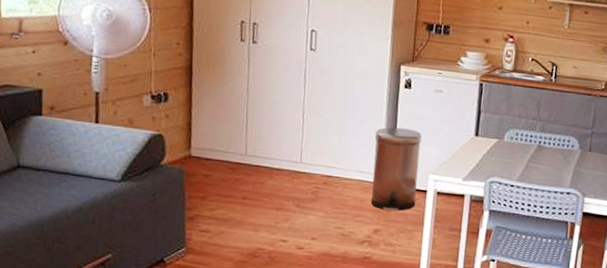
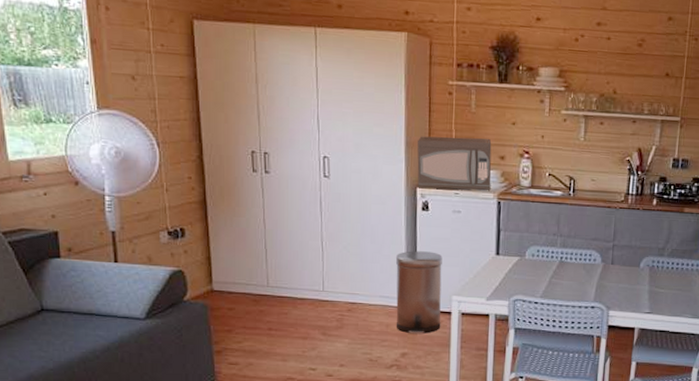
microwave: none [402,15,478,72] -> present [417,136,492,191]

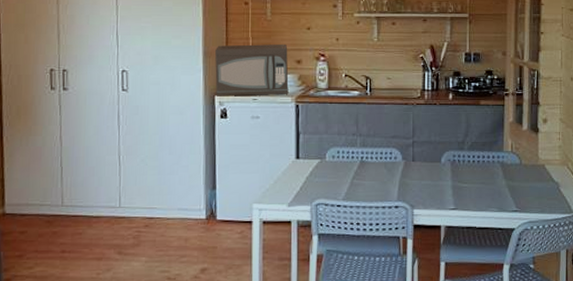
pedal bin: present [395,251,442,334] -> none [194,159,242,248]

